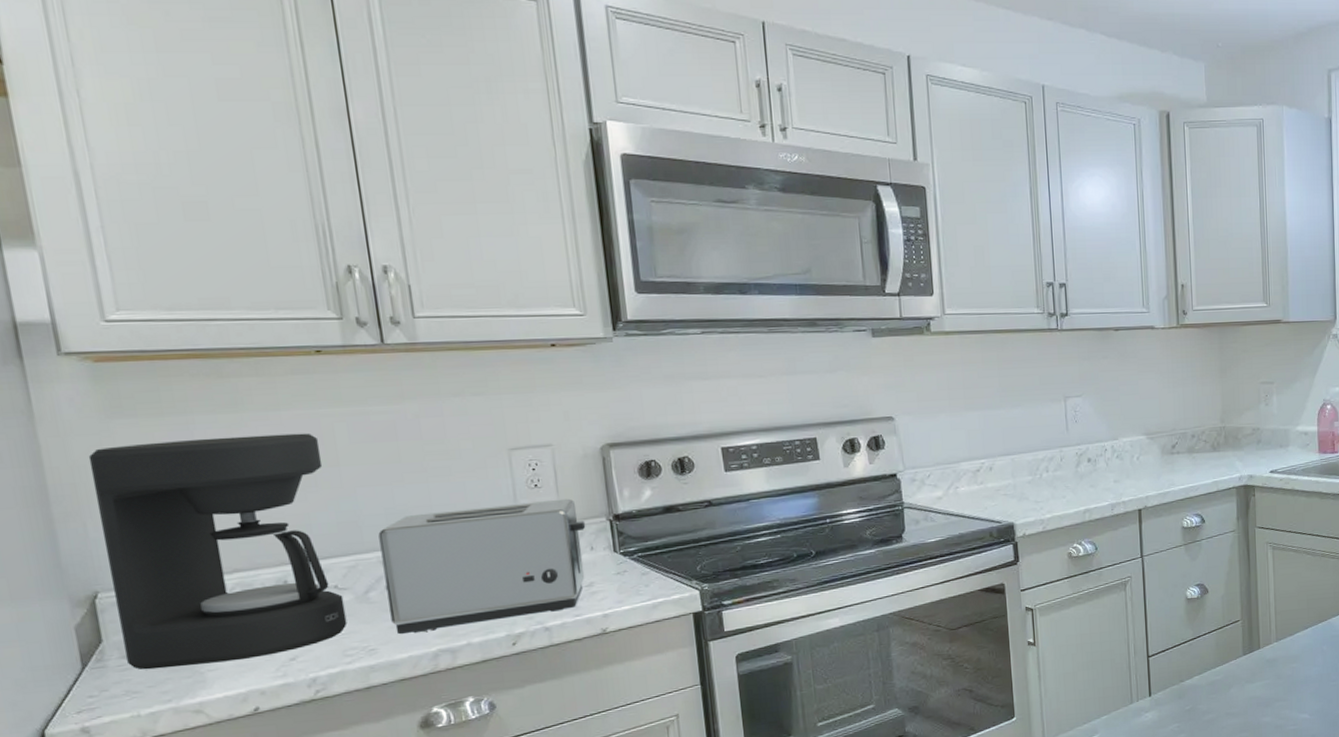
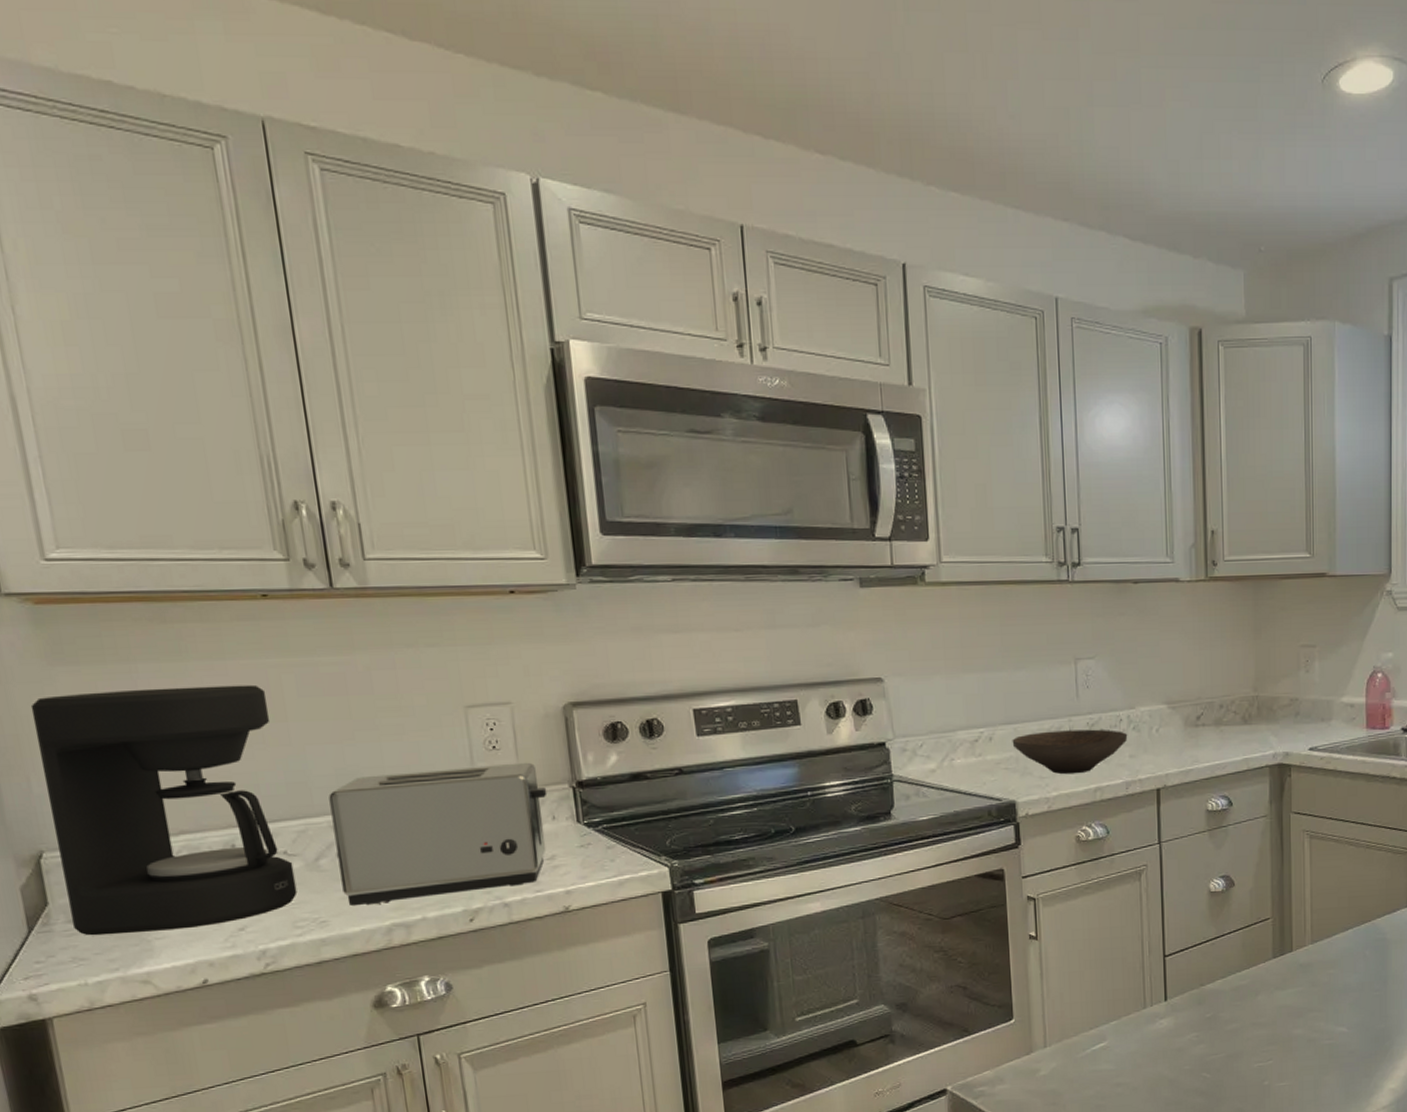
wooden bowl: none [1010,458,1112,499] -> present [1012,729,1128,775]

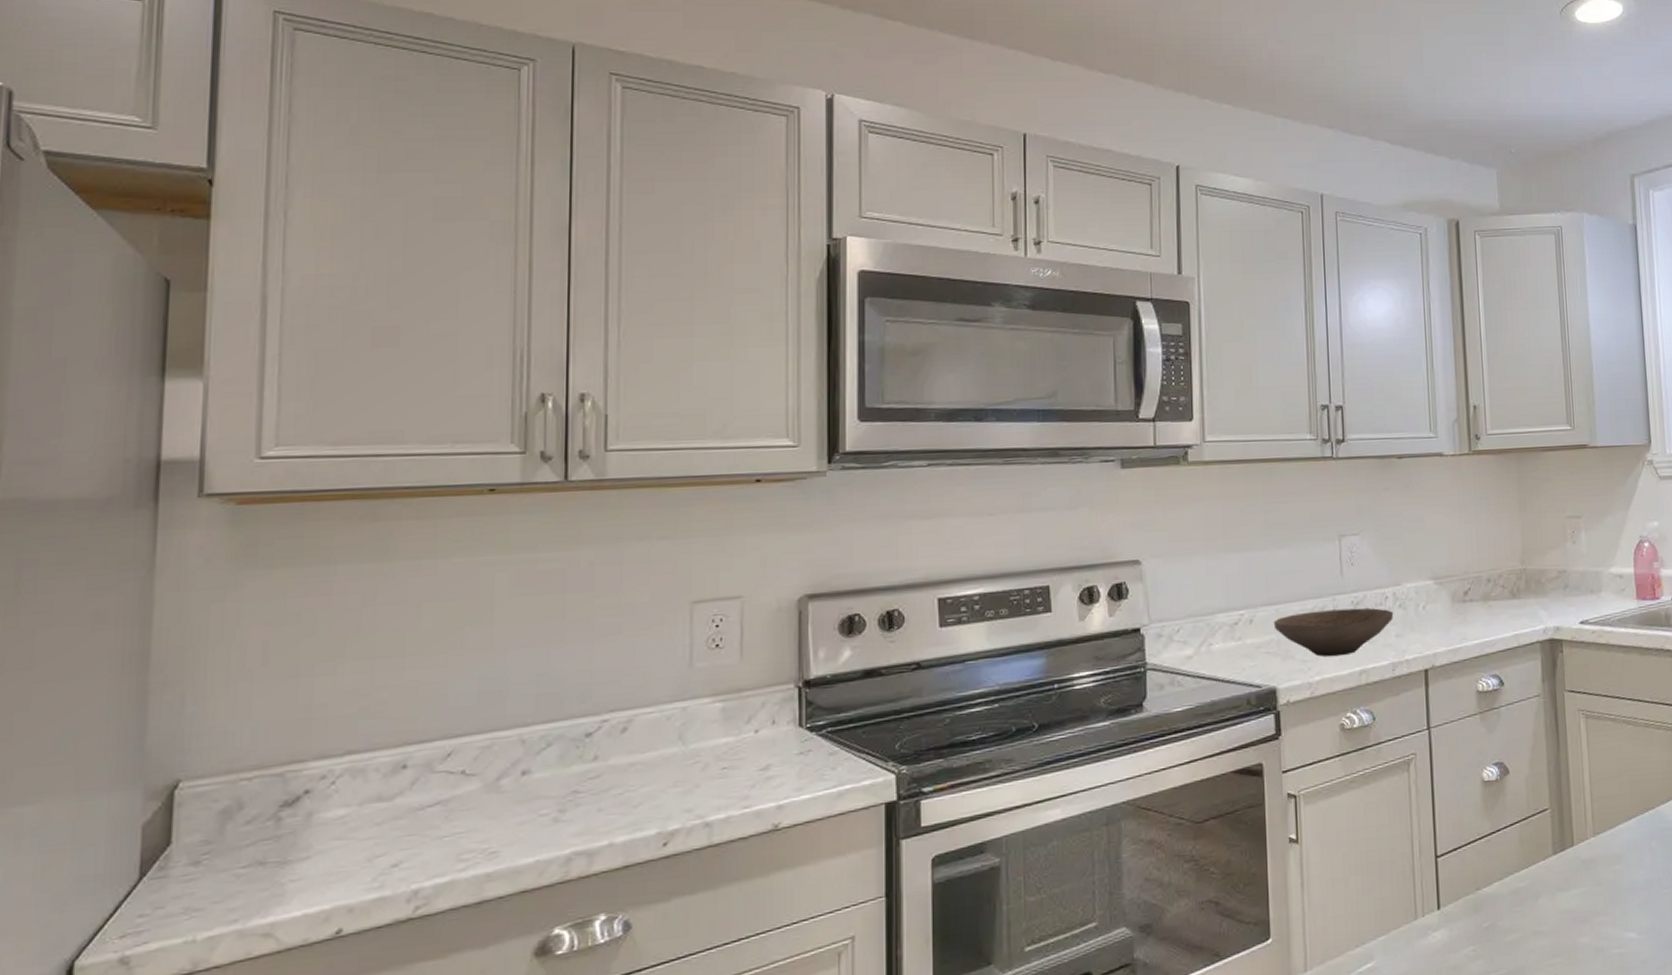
coffee maker: present [30,684,298,936] -> none [196,584,474,881]
toaster: present [328,762,547,907] -> none [522,661,770,833]

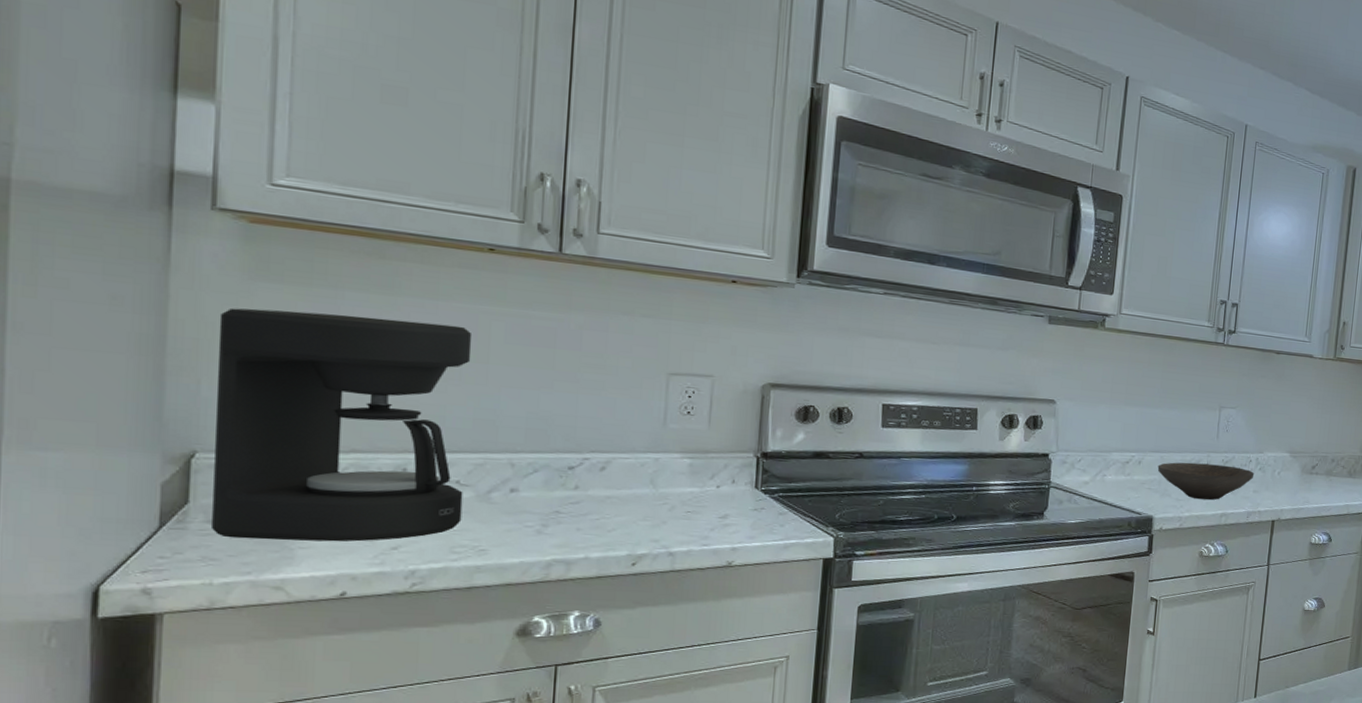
coffee maker: none [196,584,474,881] -> present [212,307,473,542]

